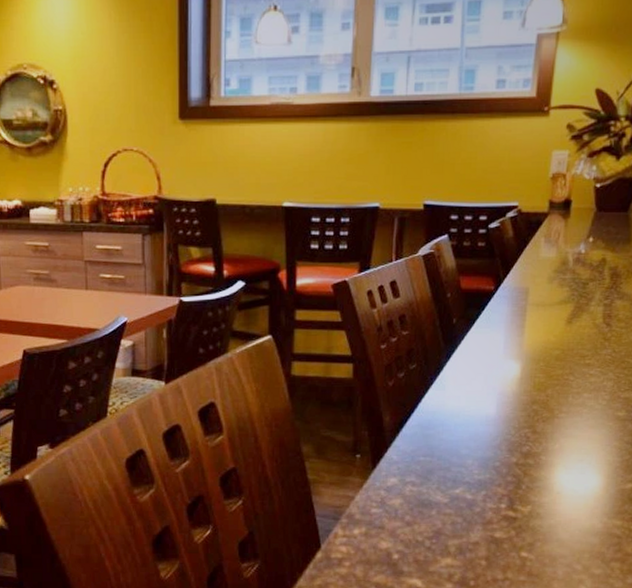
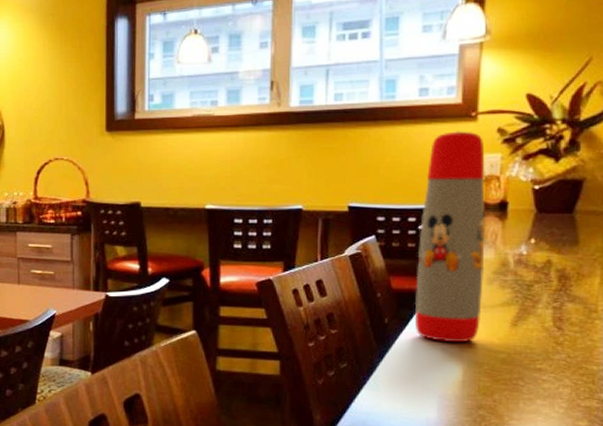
water bottle: none [481,126,554,341] -> present [415,131,485,343]

